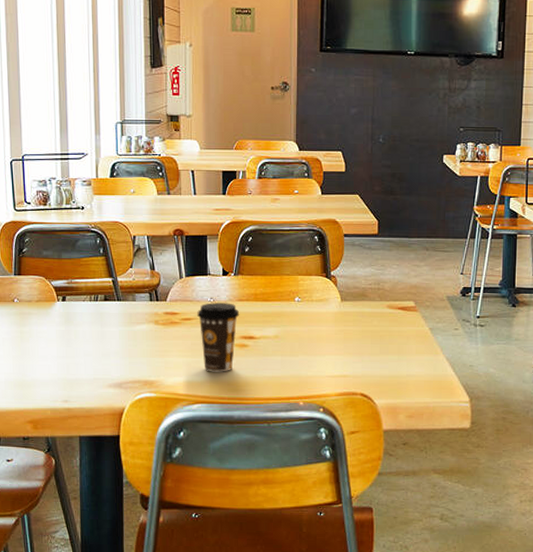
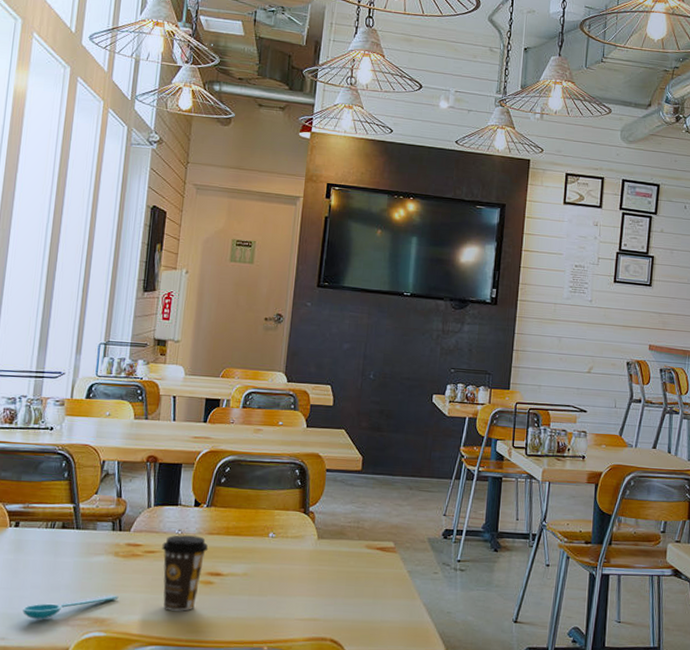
spoon: none [80,359,163,384] -> present [23,594,119,620]

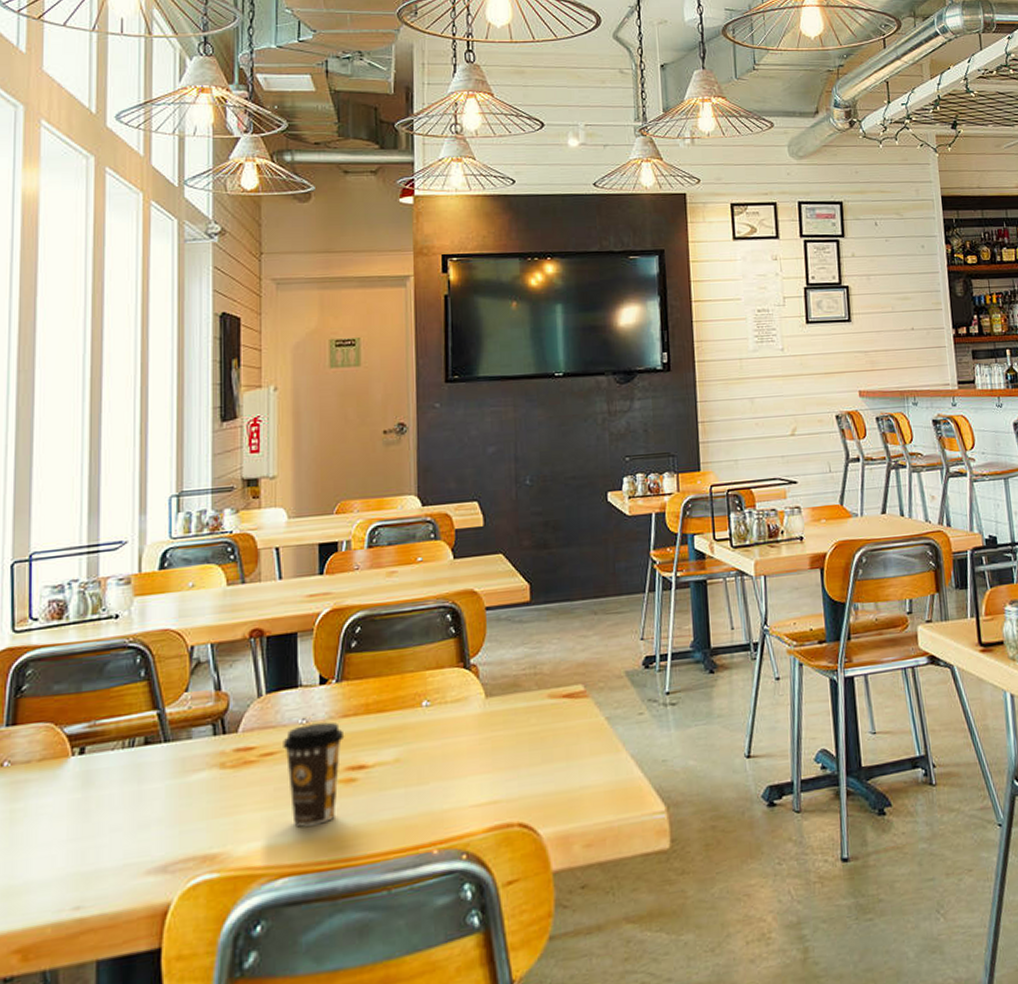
spoon: present [23,594,119,620] -> none [102,820,232,874]

